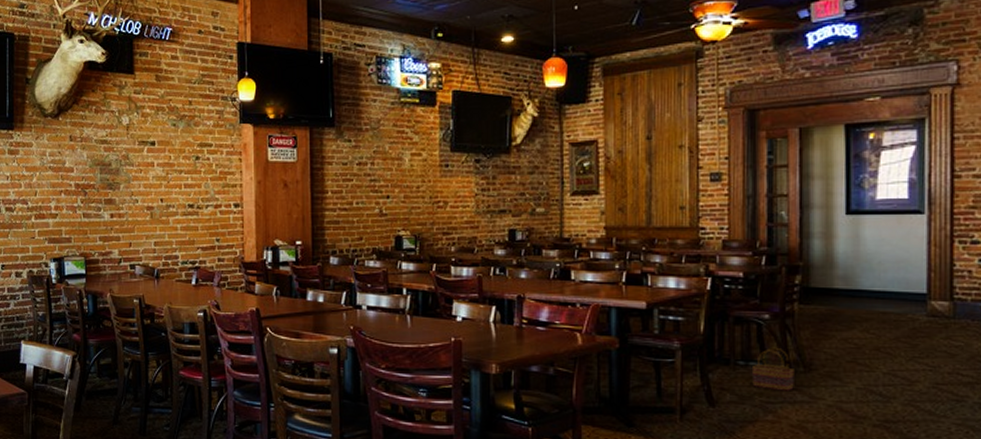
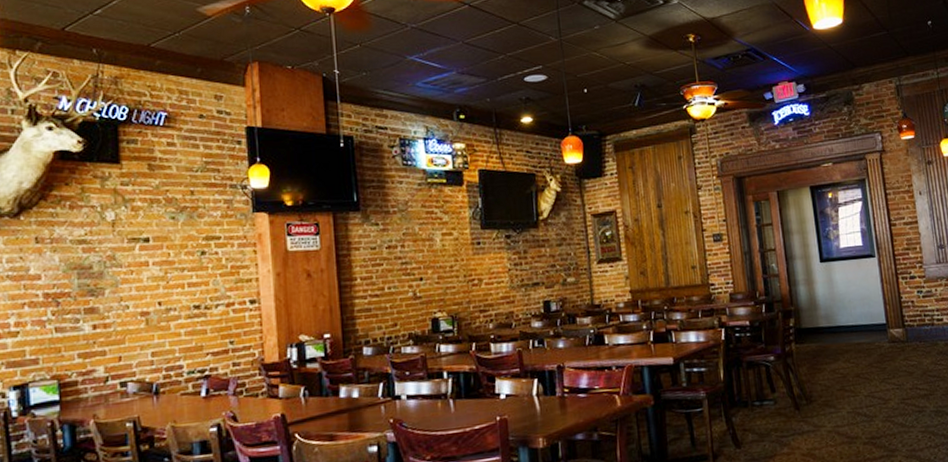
basket: present [752,347,794,391] -> none [766,385,801,424]

